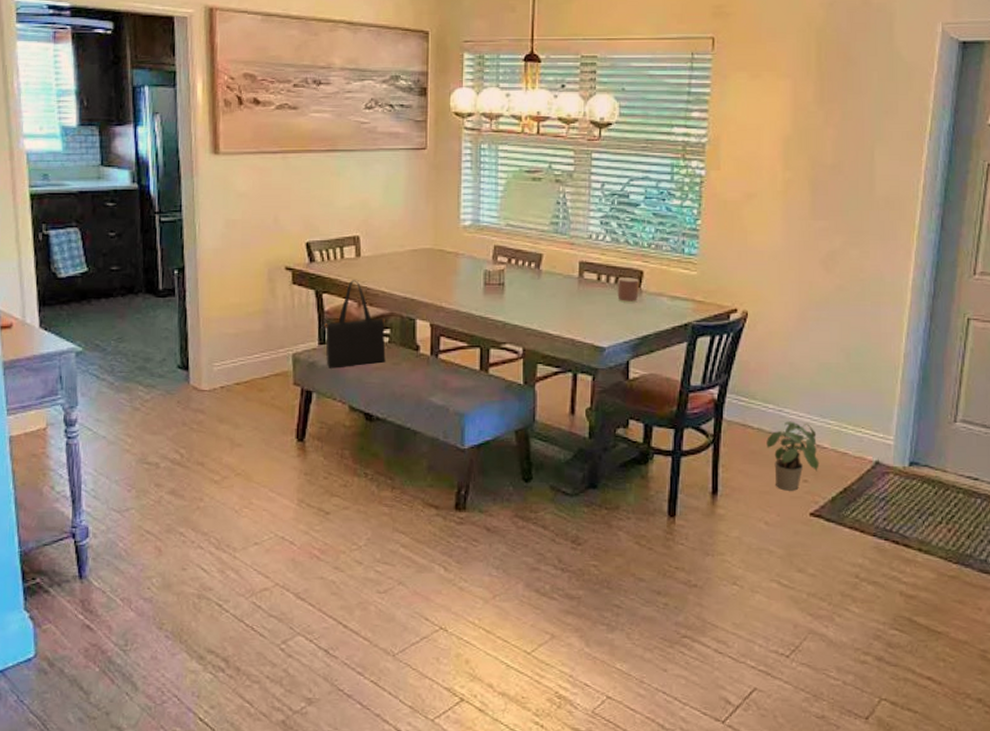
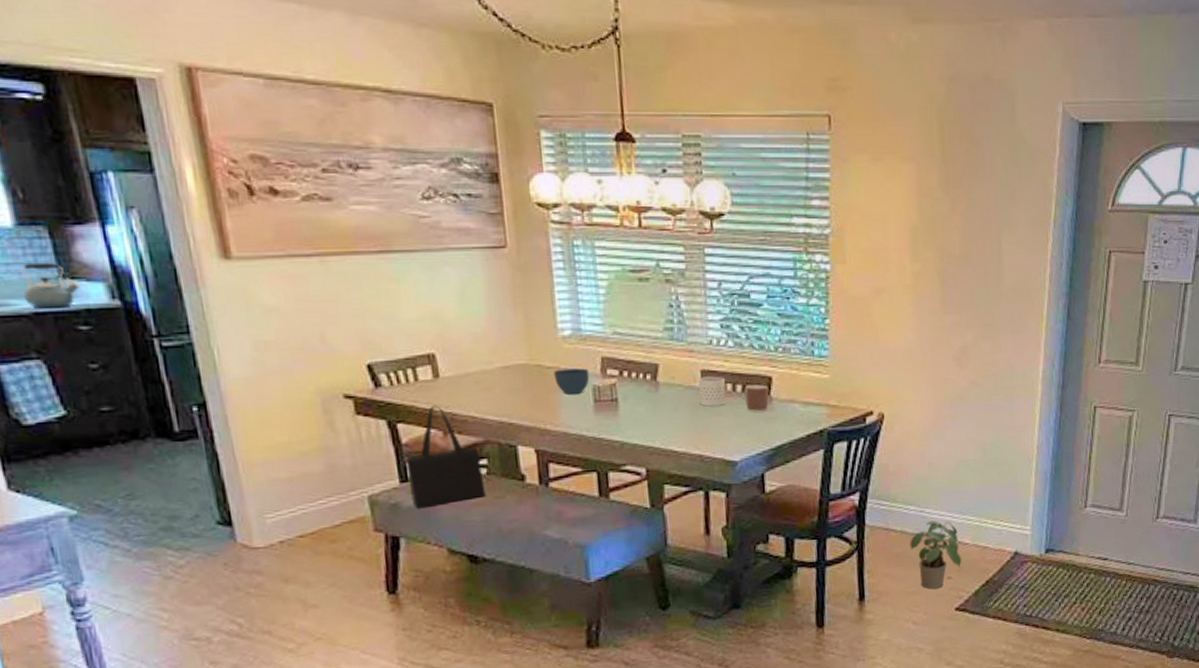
kettle: none [74,153,113,188] -> present [21,262,81,309]
bowl: none [453,254,483,277] -> present [553,368,590,394]
mug: none [576,267,601,295] -> present [698,376,726,407]

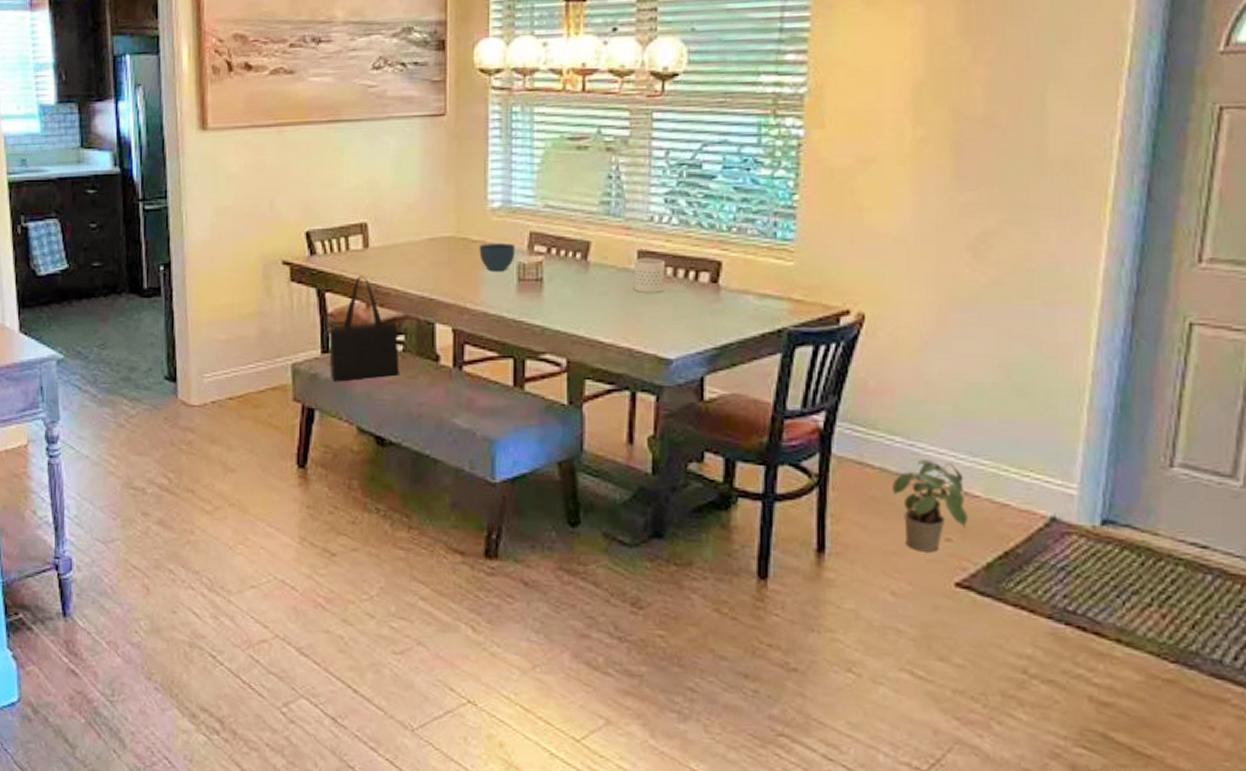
kettle: present [21,262,81,309] -> none [53,134,93,174]
mug: present [744,384,769,412] -> none [688,270,716,302]

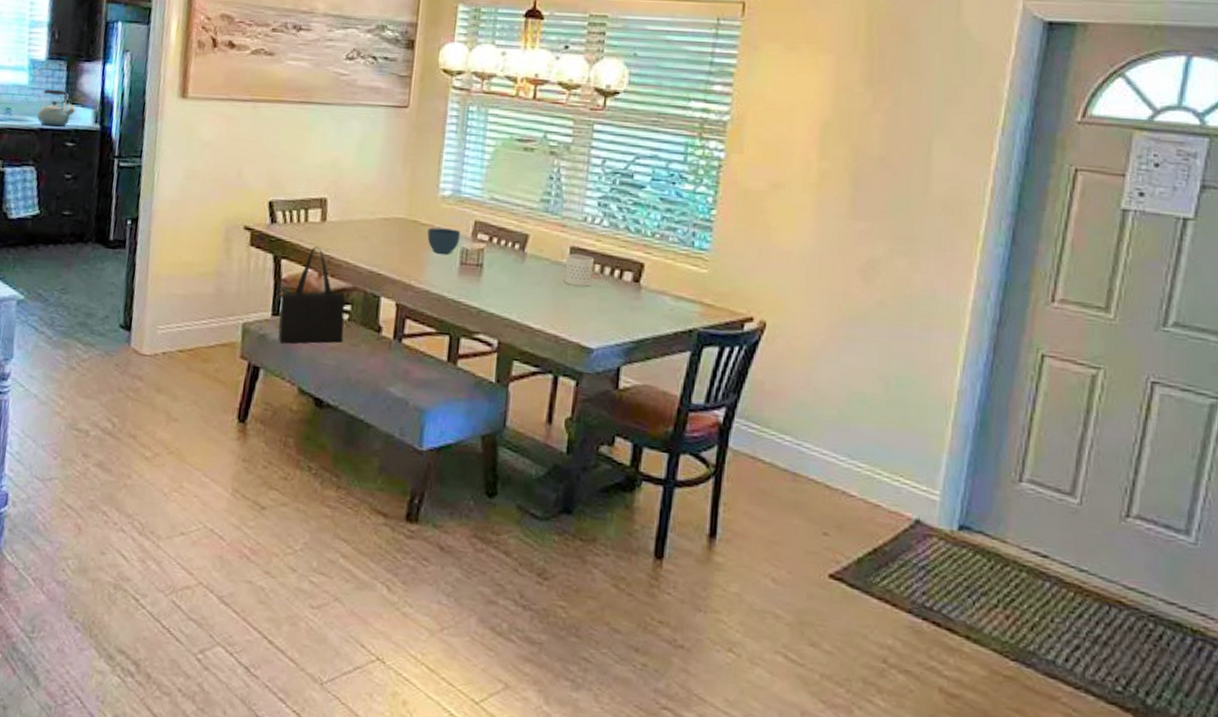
kettle: none [53,134,93,174] -> present [37,89,77,127]
potted plant: present [892,459,969,553] -> none [779,458,844,545]

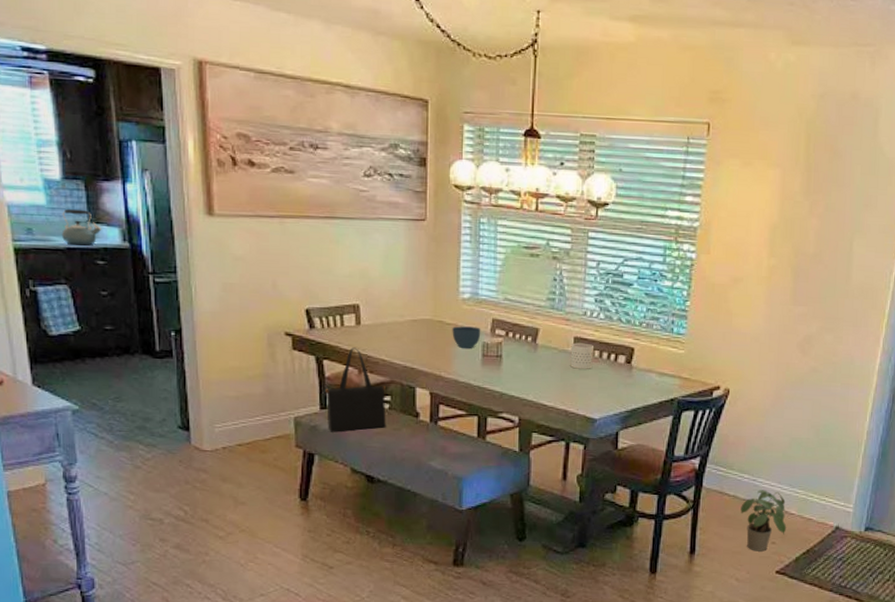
potted plant: none [779,458,844,545] -> present [740,490,787,552]

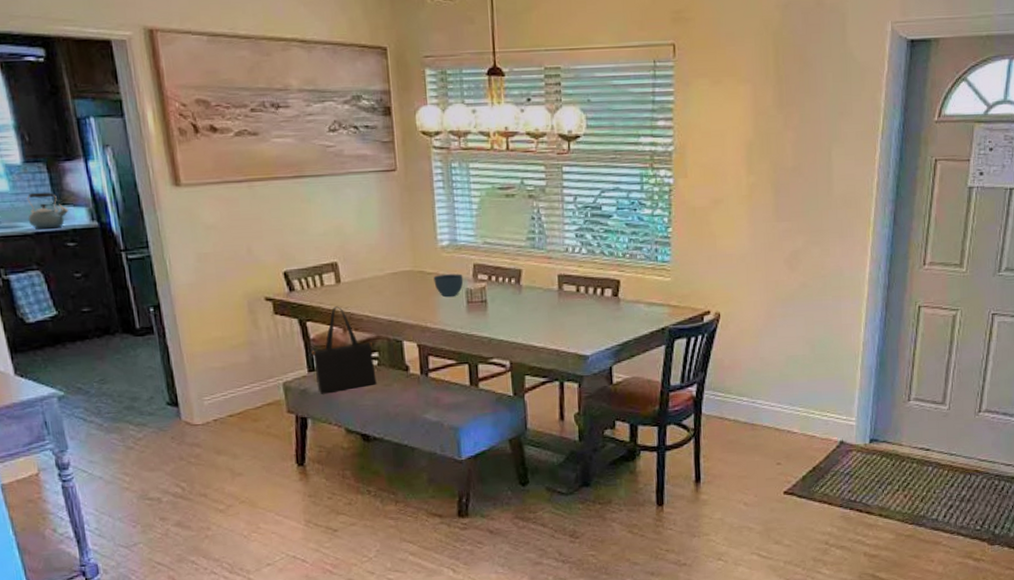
mug: present [570,342,595,369] -> none [555,280,580,307]
potted plant: present [740,490,787,552] -> none [742,411,791,474]

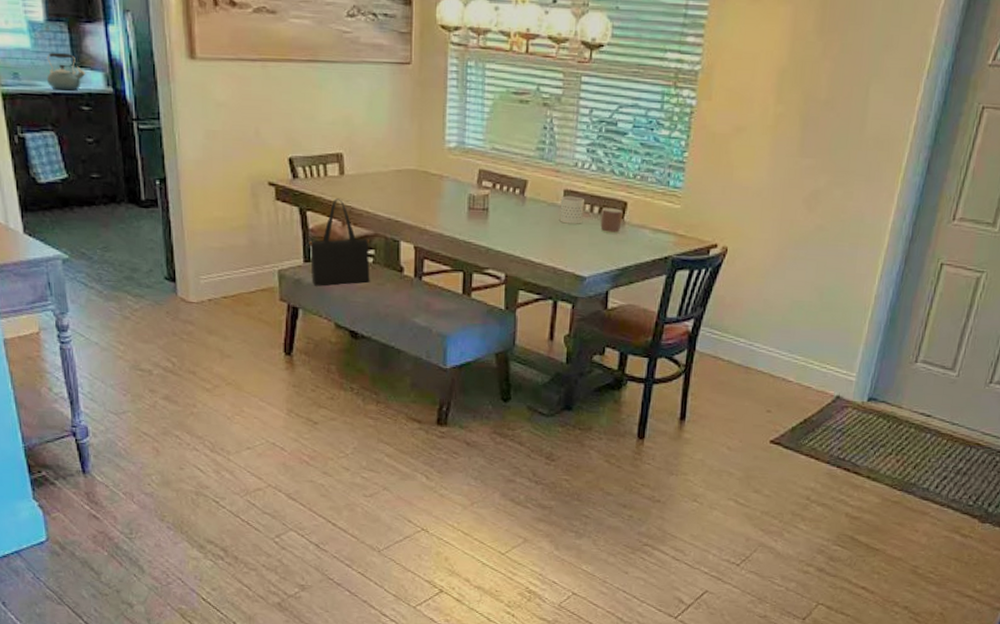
bowl: present [433,274,464,297] -> none [437,177,467,201]
mug: none [555,280,580,307] -> present [559,196,585,224]
mug: none [596,287,617,312] -> present [600,208,622,234]

